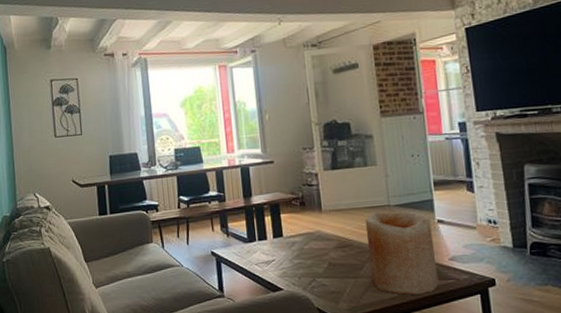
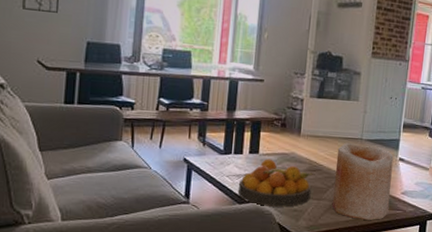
fruit bowl: none [268,240,347,292] -> present [237,159,313,207]

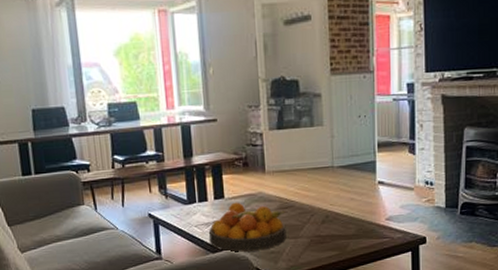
vase: present [332,142,394,220] -> none [308,171,375,253]

